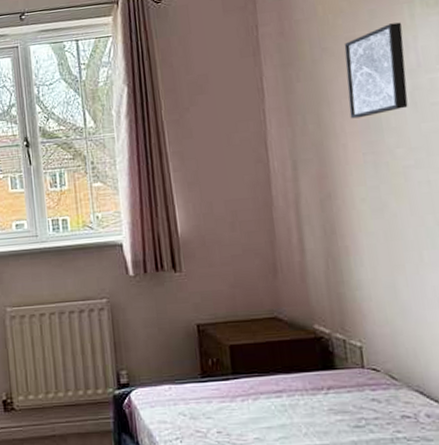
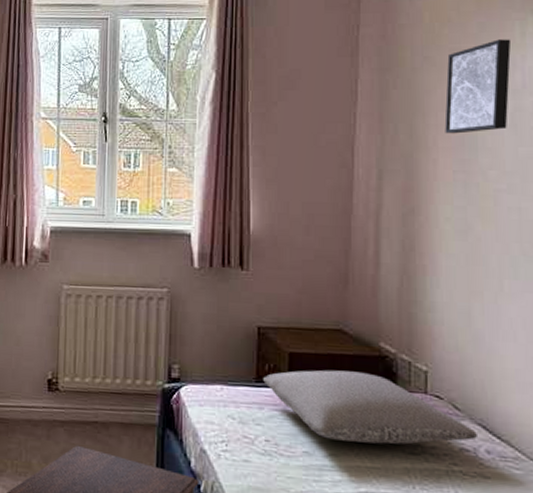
pillow: none [208,355,416,423] -> present [263,370,477,445]

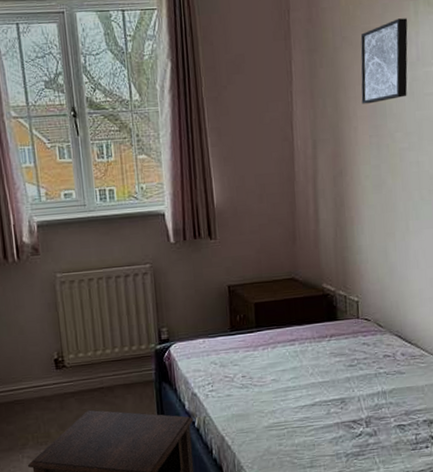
pillow: present [263,370,477,445] -> none [236,309,395,367]

